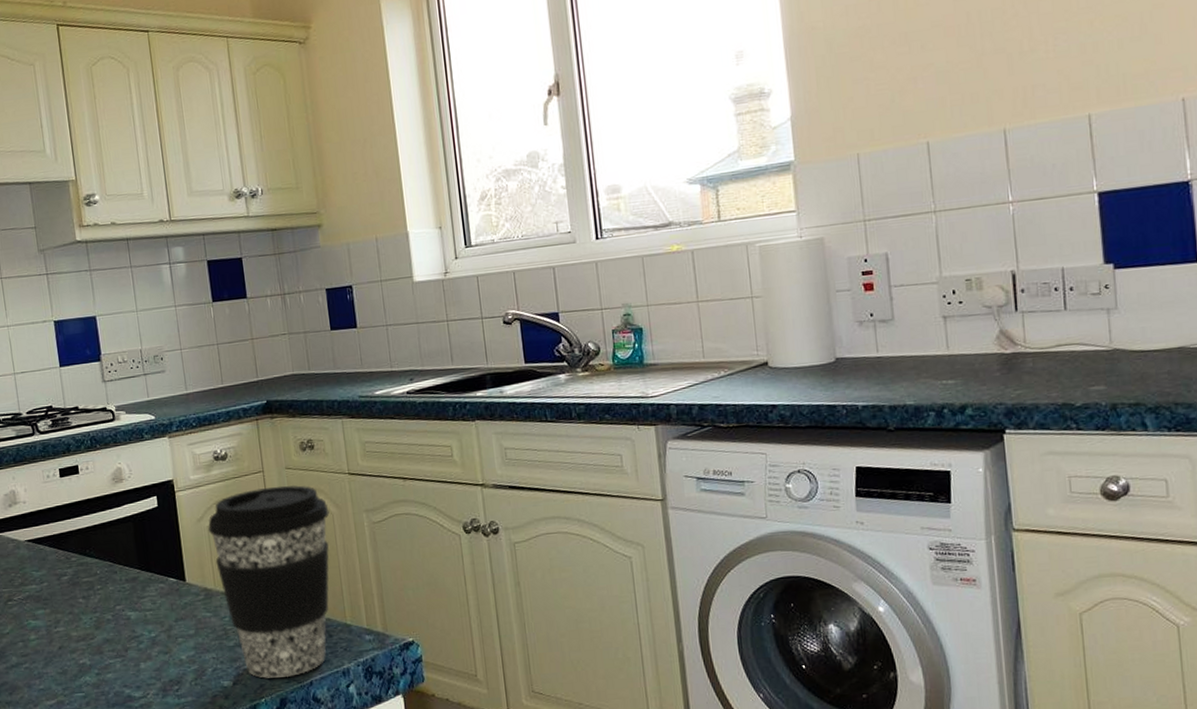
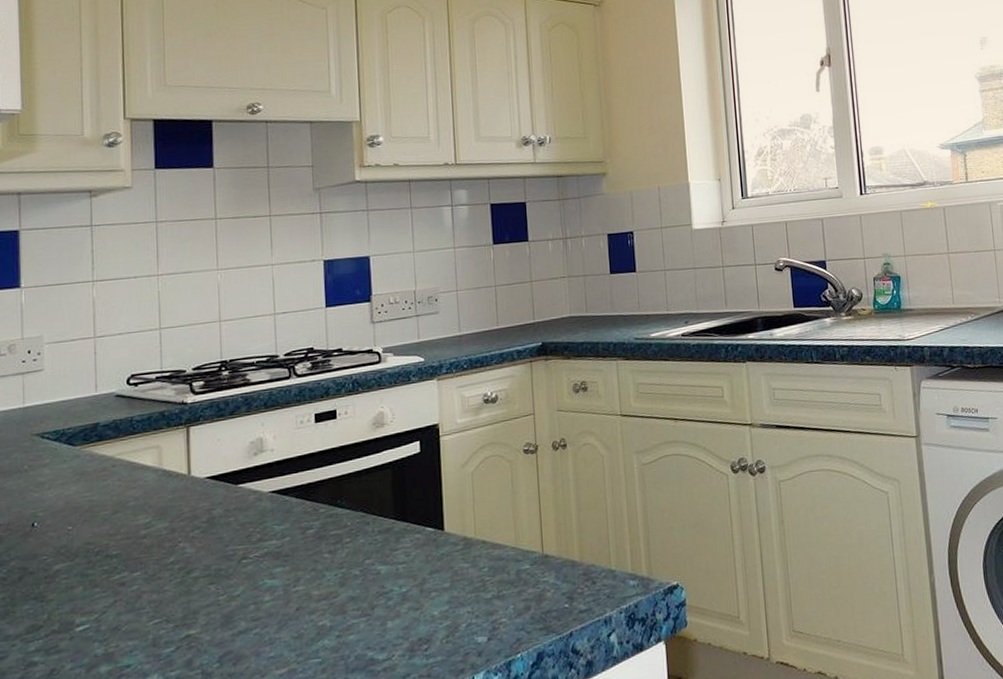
coffee cup: present [208,485,330,679] -> none [473,427,599,632]

